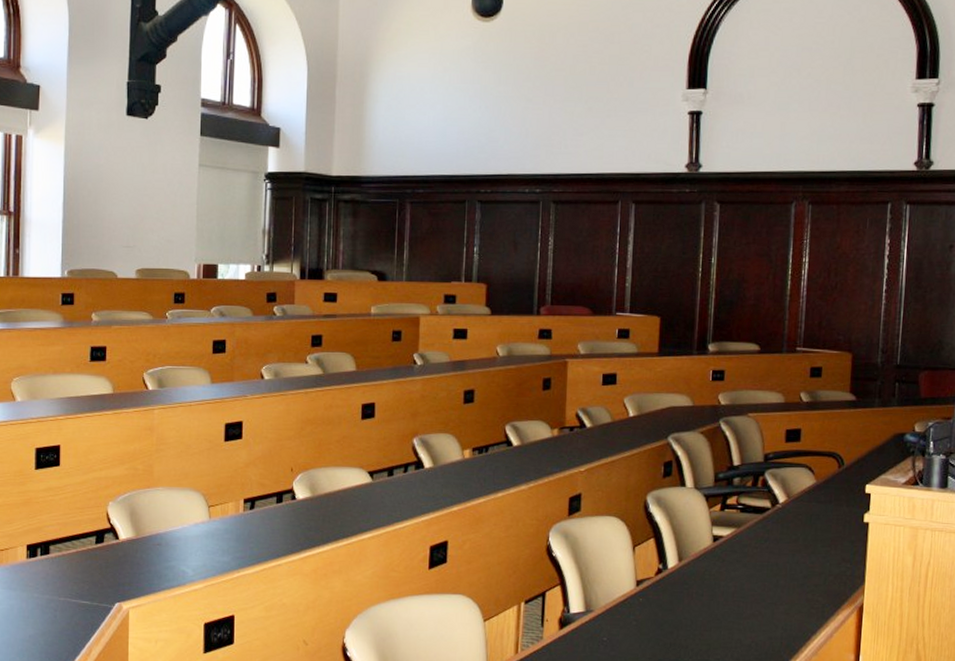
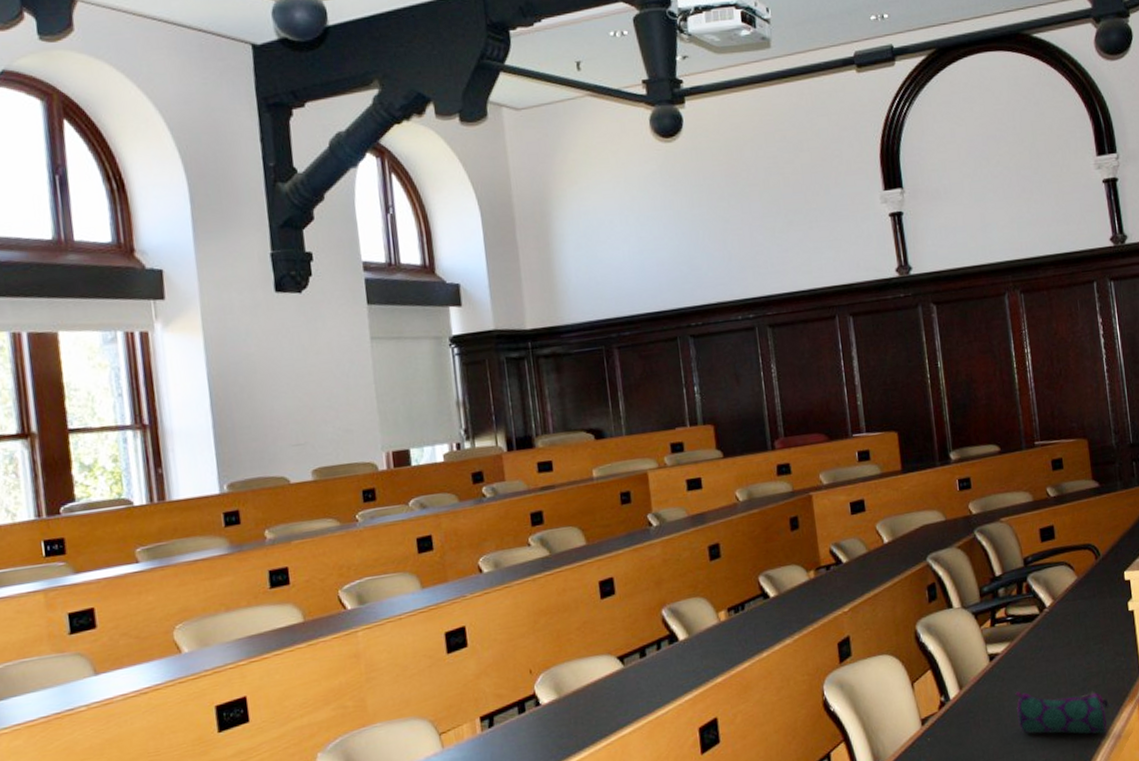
pencil case: none [731,574,826,630] -> present [1015,691,1109,734]

